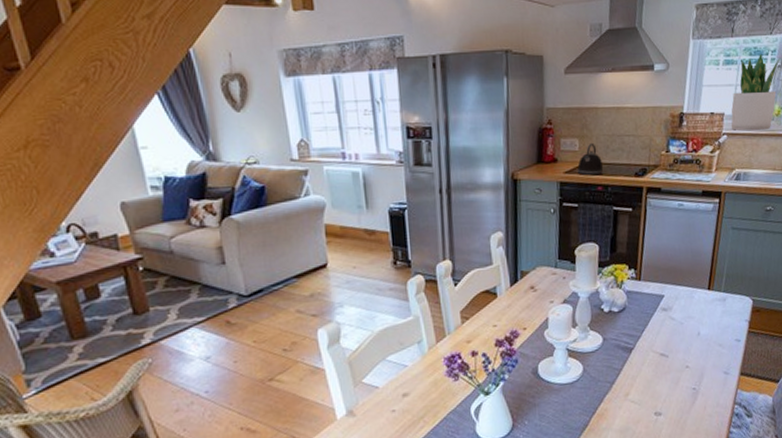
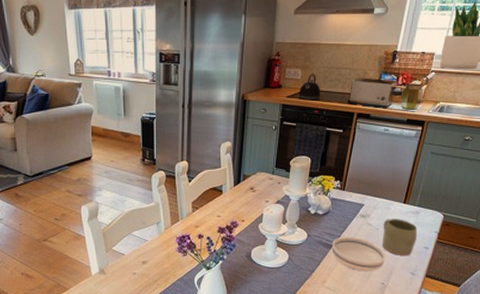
bowl: none [632,335,695,377] -> present [332,236,386,271]
toaster: none [635,145,688,180] -> present [348,77,397,108]
mug: none [687,309,727,353] -> present [383,219,418,255]
jar: none [692,149,717,180] -> present [400,83,423,110]

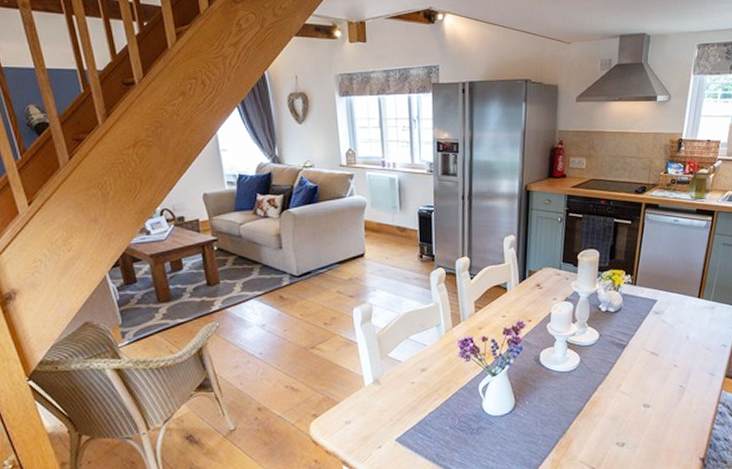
kettle: present [298,73,321,101] -> none [584,162,607,191]
bowl: present [332,236,386,271] -> none [626,335,683,373]
toaster: present [348,77,397,108] -> none [635,166,684,197]
mug: present [383,219,418,255] -> none [678,315,714,355]

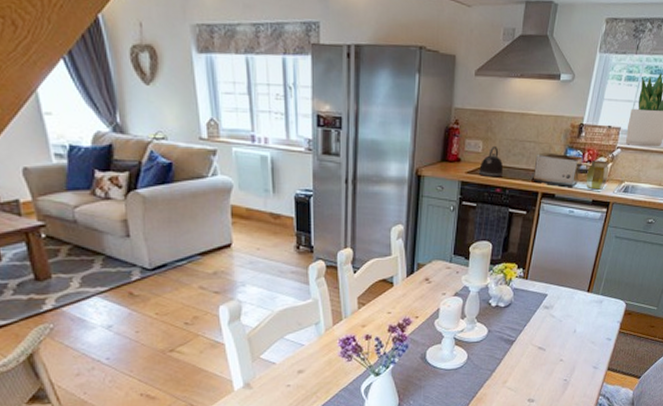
kettle: none [584,162,607,191] -> present [479,145,504,178]
toaster: none [635,166,684,197] -> present [533,152,583,187]

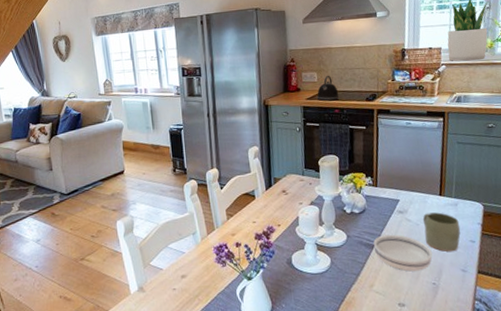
bowl: none [514,330,569,368] -> present [373,234,433,272]
toaster: present [533,152,583,187] -> none [366,75,412,103]
mug: none [566,309,601,349] -> present [422,212,461,252]
jar: present [586,160,608,190] -> none [416,77,439,103]

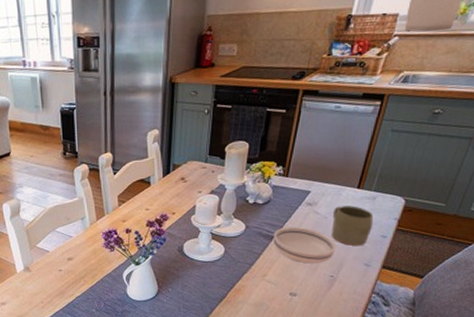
kettle: present [317,75,339,102] -> none [234,47,260,80]

